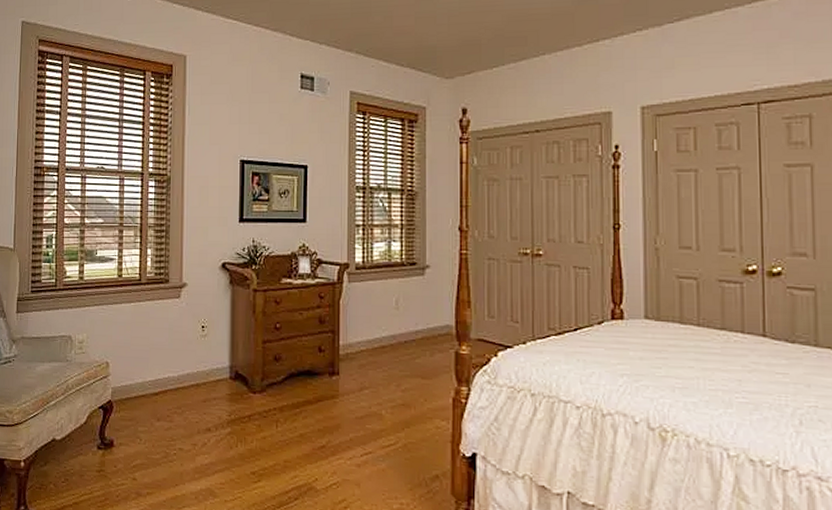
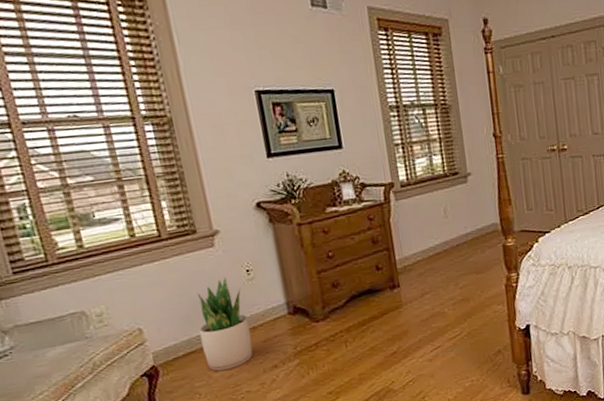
planter: none [152,328,195,421] -> present [196,276,253,371]

